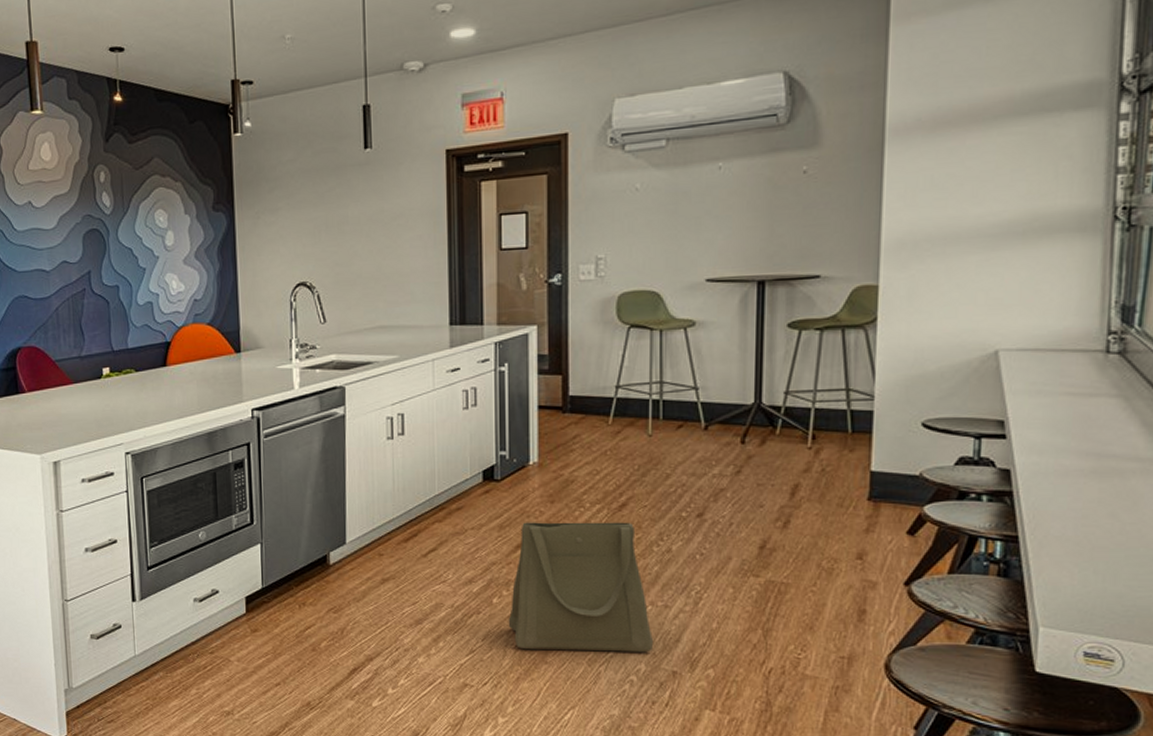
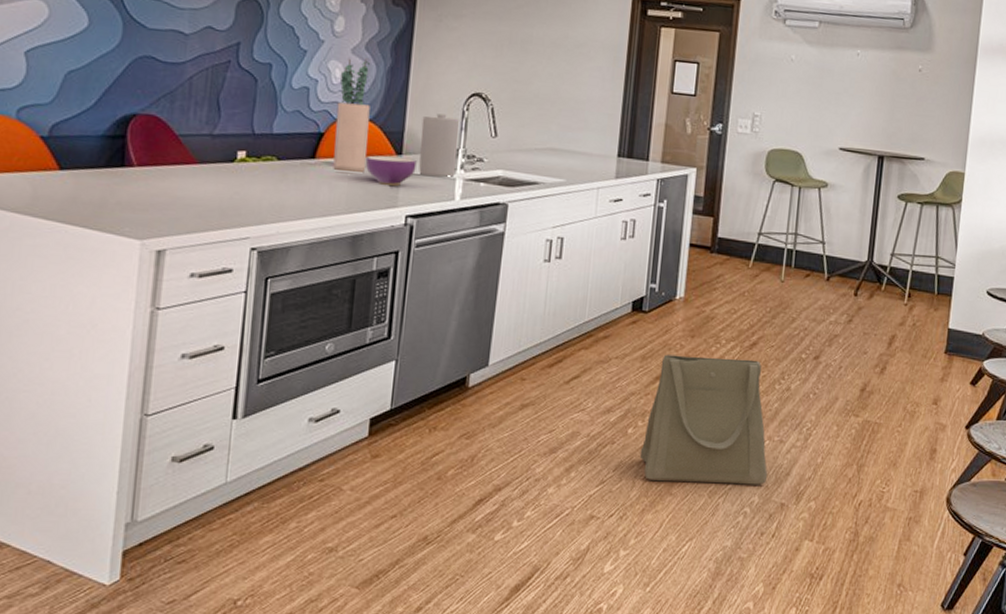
vase: none [178,266,211,377] -> present [333,58,370,175]
bowl: none [209,355,255,384] -> present [365,155,417,187]
paper towel holder: none [254,308,292,370] -> present [419,113,459,177]

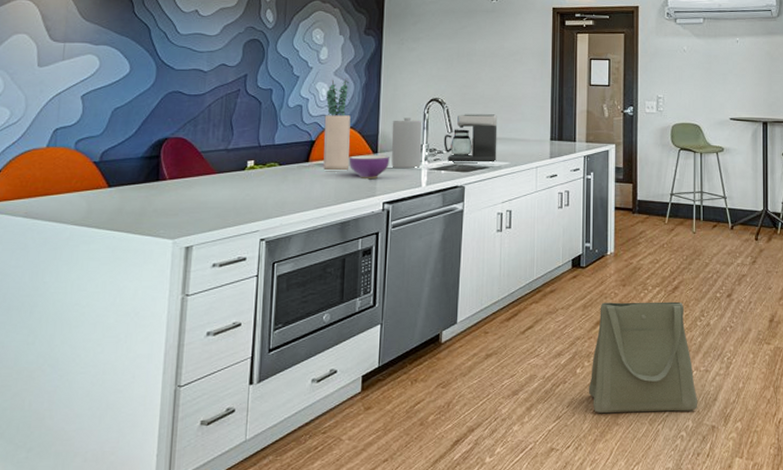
coffee maker: none [485,115,555,178] -> present [443,114,498,163]

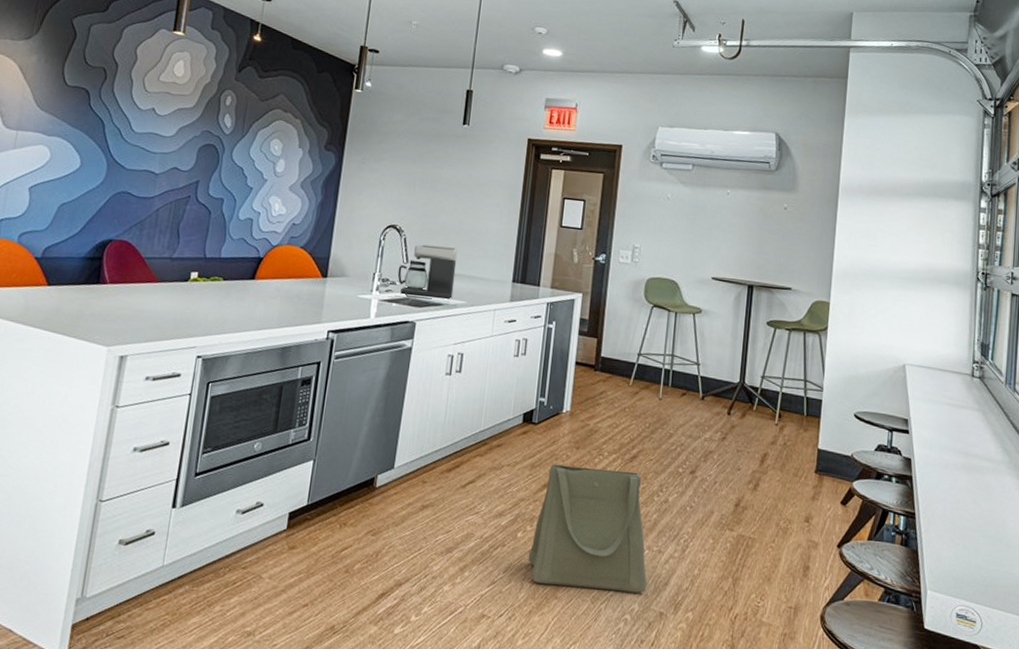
vase: present [323,78,351,172] -> none [269,194,303,294]
bowl: present [348,155,390,180] -> none [295,277,339,305]
paper towel holder: present [391,117,422,169] -> none [340,242,376,298]

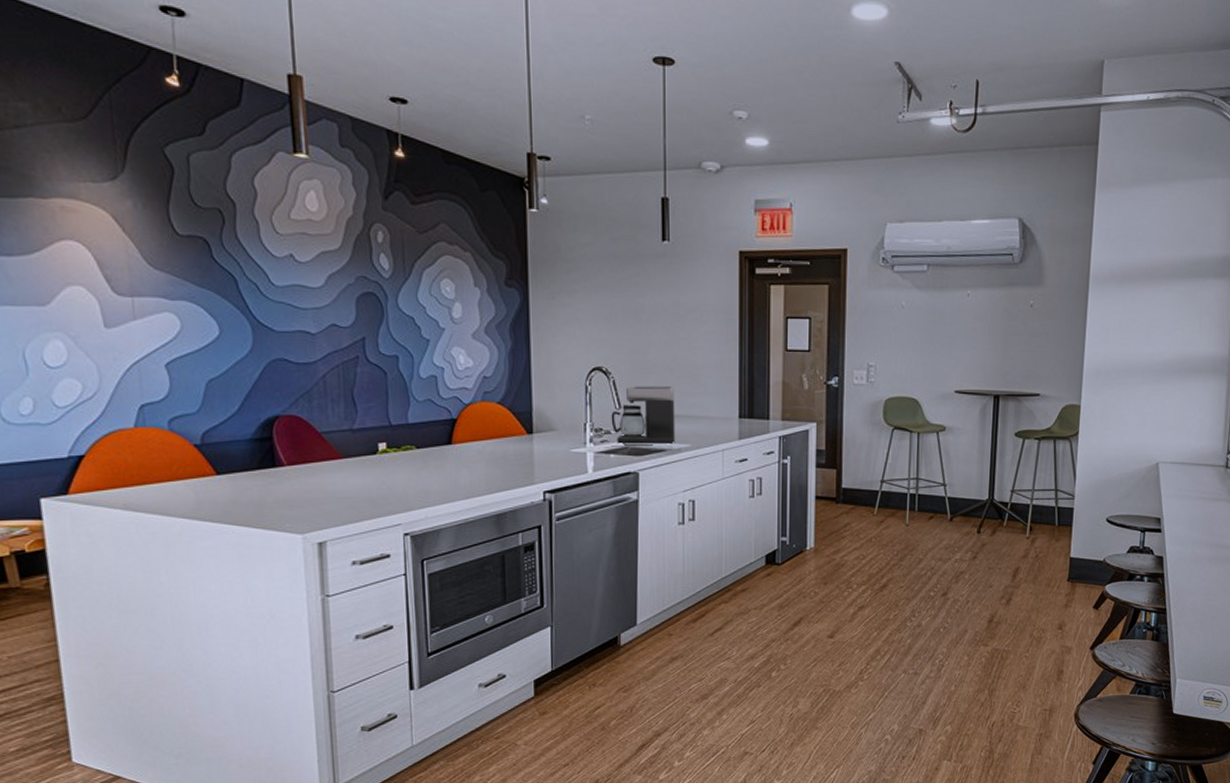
tote bag: present [528,464,648,594] -> none [784,601,906,718]

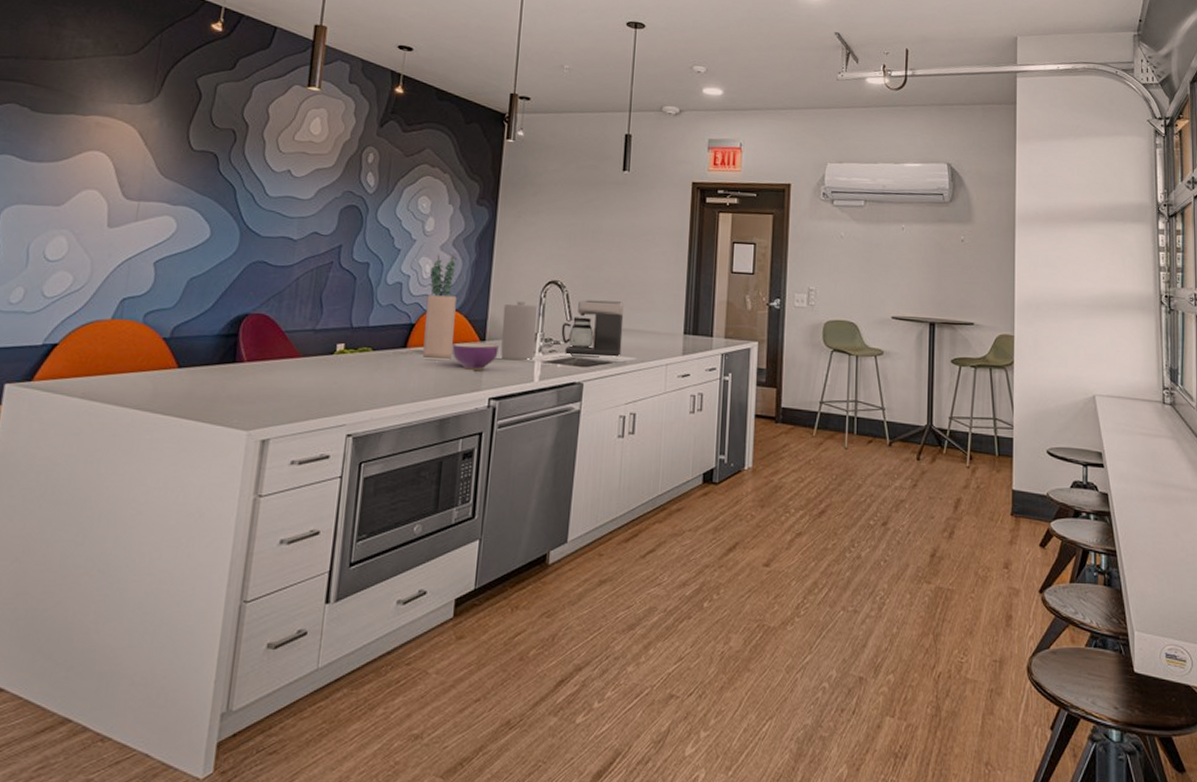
vase: none [465,342,501,456] -> present [422,254,457,361]
bowl: none [499,436,548,465] -> present [452,342,499,371]
paper towel holder: none [548,390,586,452] -> present [501,301,537,361]

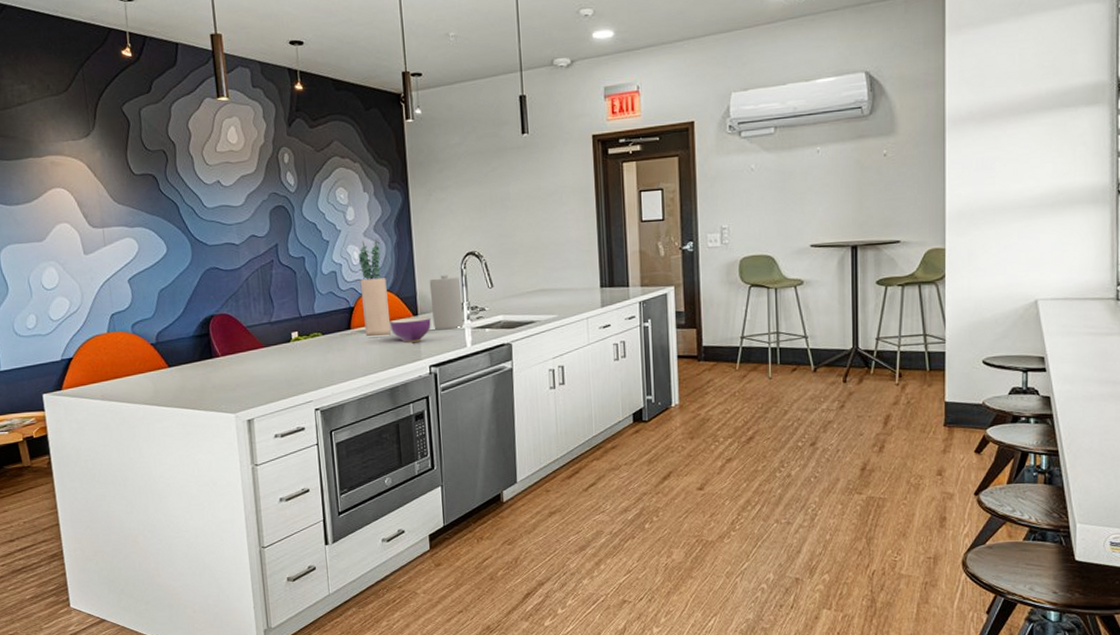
coffee maker: present [561,300,625,357] -> none [484,264,543,319]

